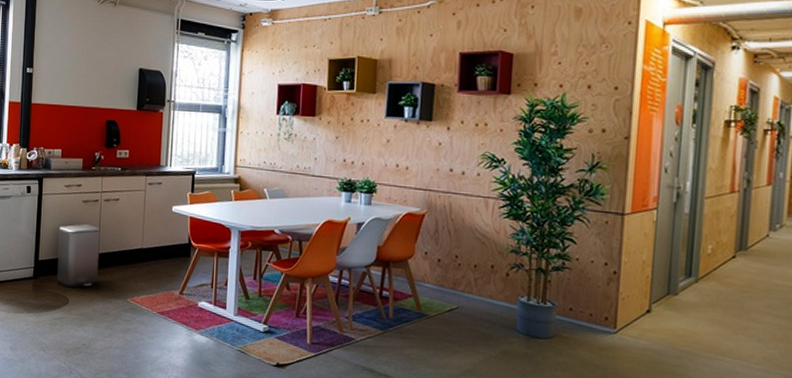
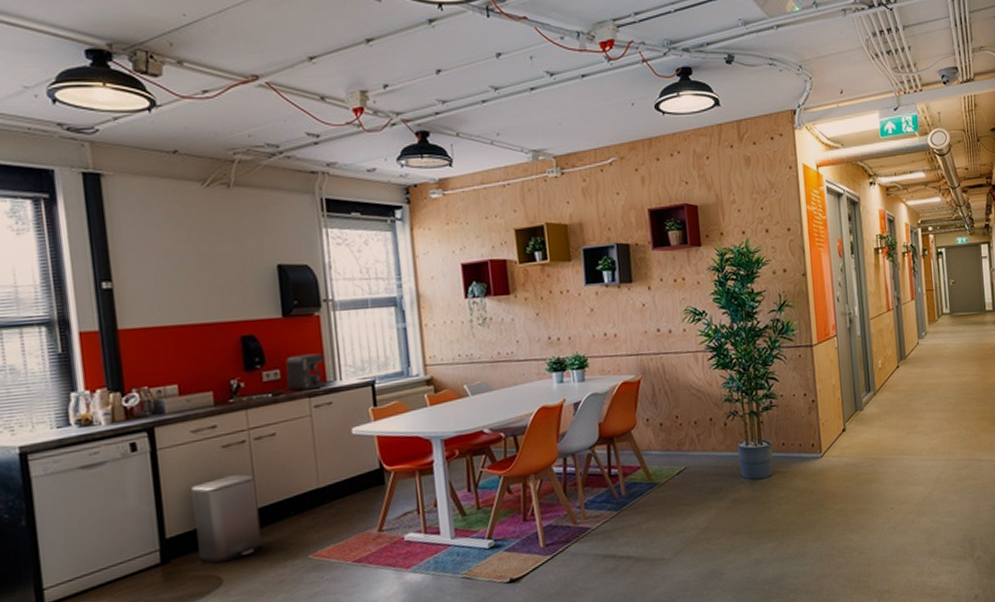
coffee maker: none [132,141,161,170] -> present [285,353,327,391]

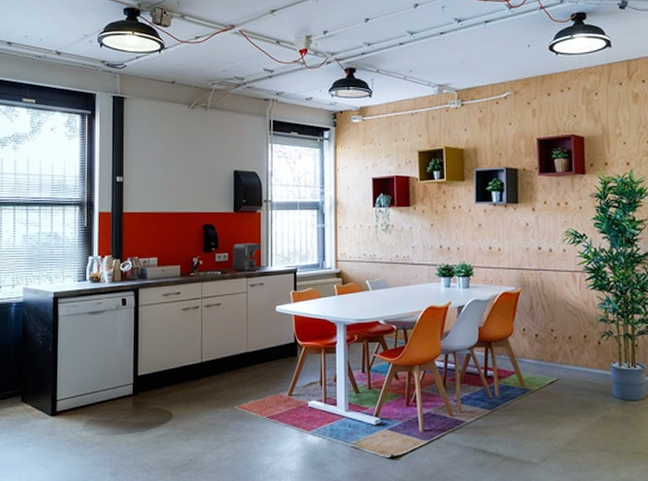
pedal bin: present [191,474,262,564] -> none [159,333,203,401]

